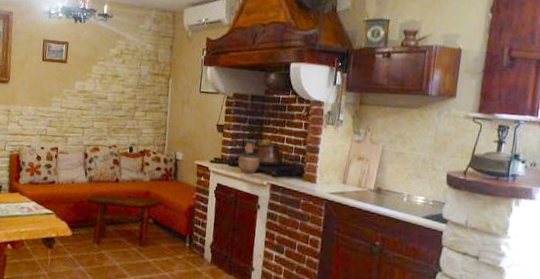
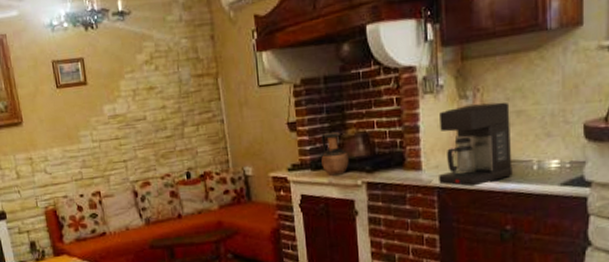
coffee maker: none [328,140,392,205] -> present [439,102,513,187]

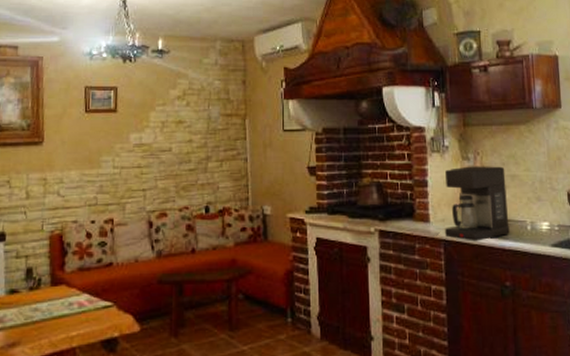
ceramic jug: present [321,131,349,176] -> none [338,179,363,221]

